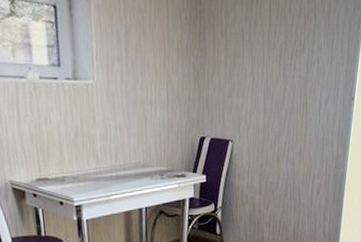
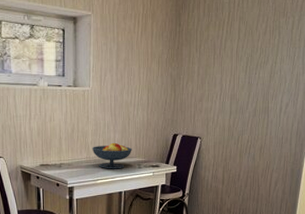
fruit bowl: none [101,148,152,182] -> present [91,142,132,169]

